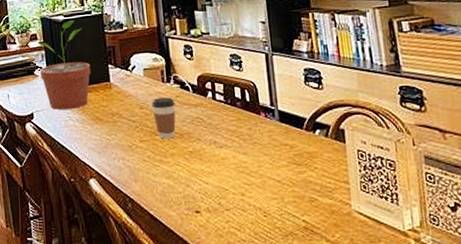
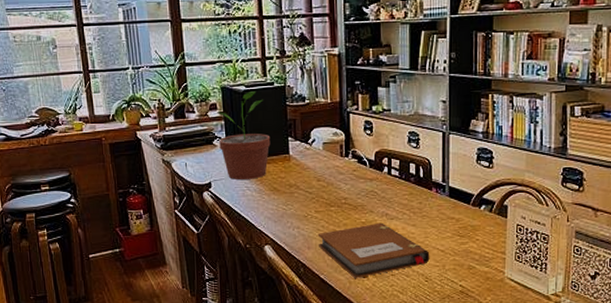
notebook: none [144,151,266,214] -> present [317,222,430,278]
coffee cup: present [151,97,176,139] -> none [329,171,352,210]

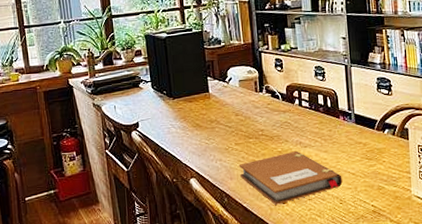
potted plant: present [217,90,271,179] -> none [142,36,192,119]

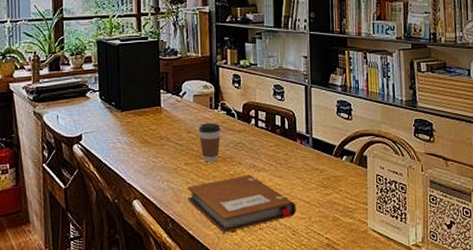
coffee cup: none [246,105,267,142] -> present [199,123,221,163]

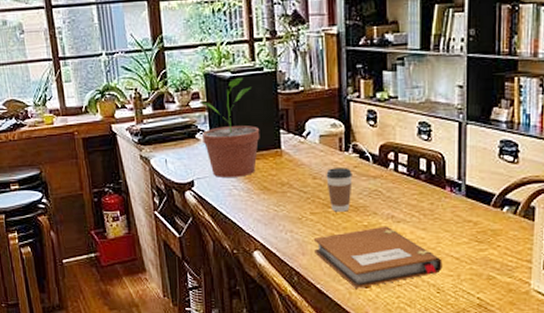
potted plant: none [91,44,143,132] -> present [199,77,260,177]

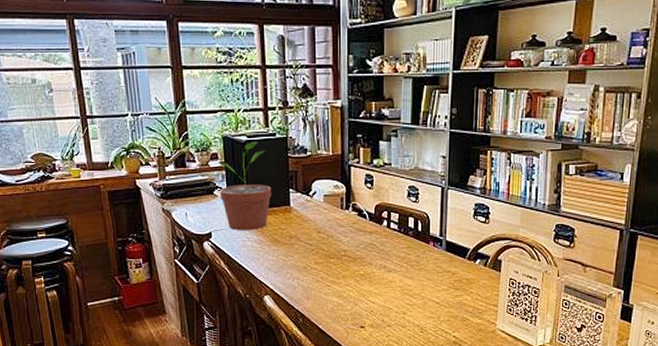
notebook: present [313,226,442,288] -> none [317,275,426,329]
coffee cup: present [326,168,353,212] -> none [329,224,352,262]

